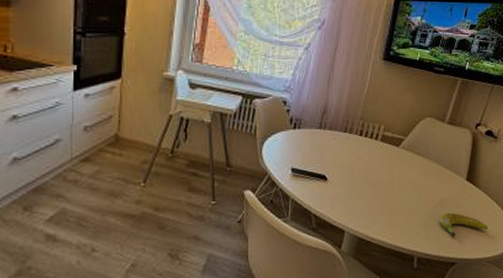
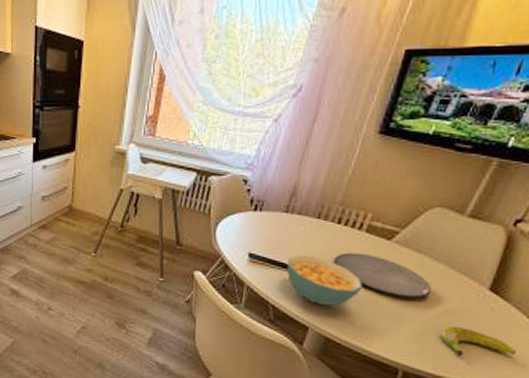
cereal bowl: none [323,165,382,209] -> present [286,254,362,306]
plate: none [360,159,429,194] -> present [334,252,431,299]

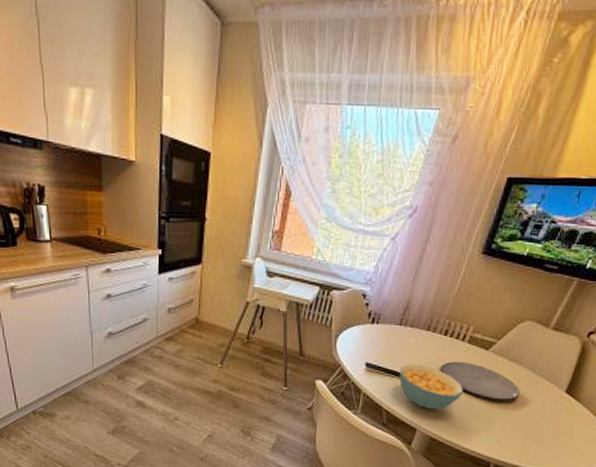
banana: present [440,326,517,356] -> none [525,424,585,450]

